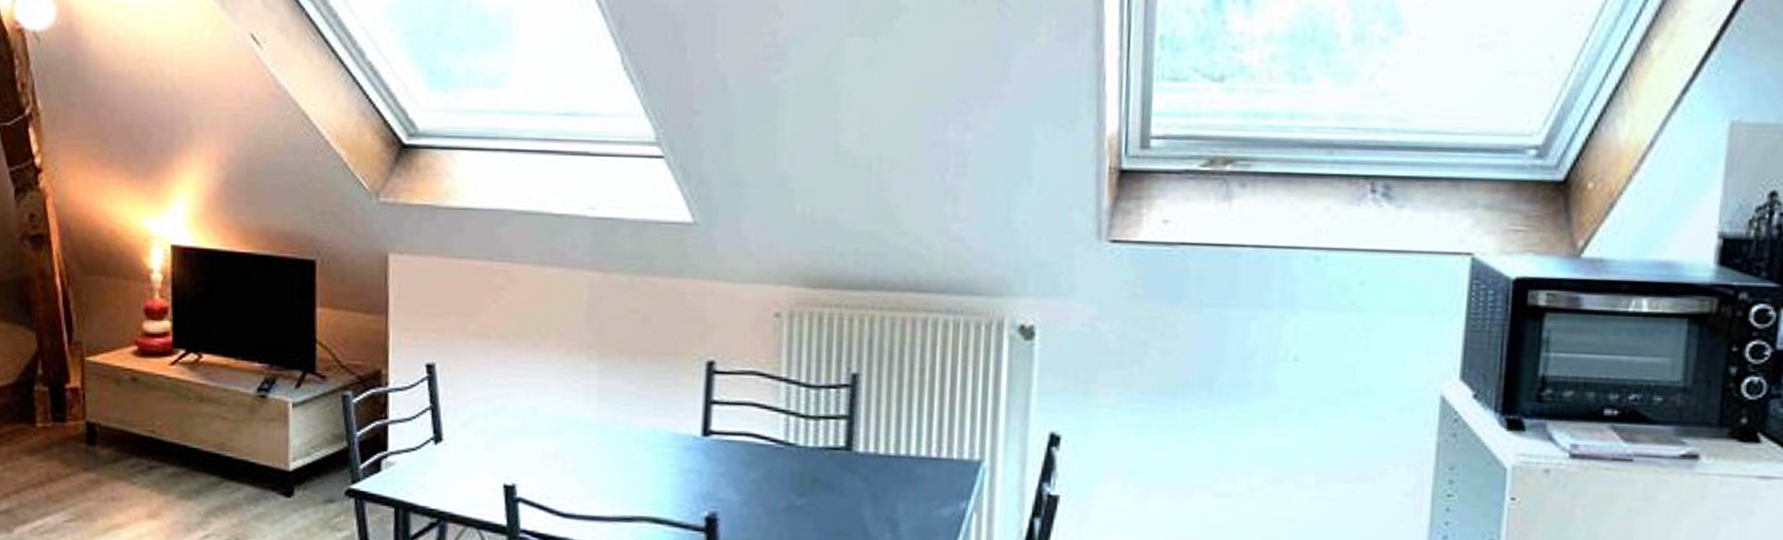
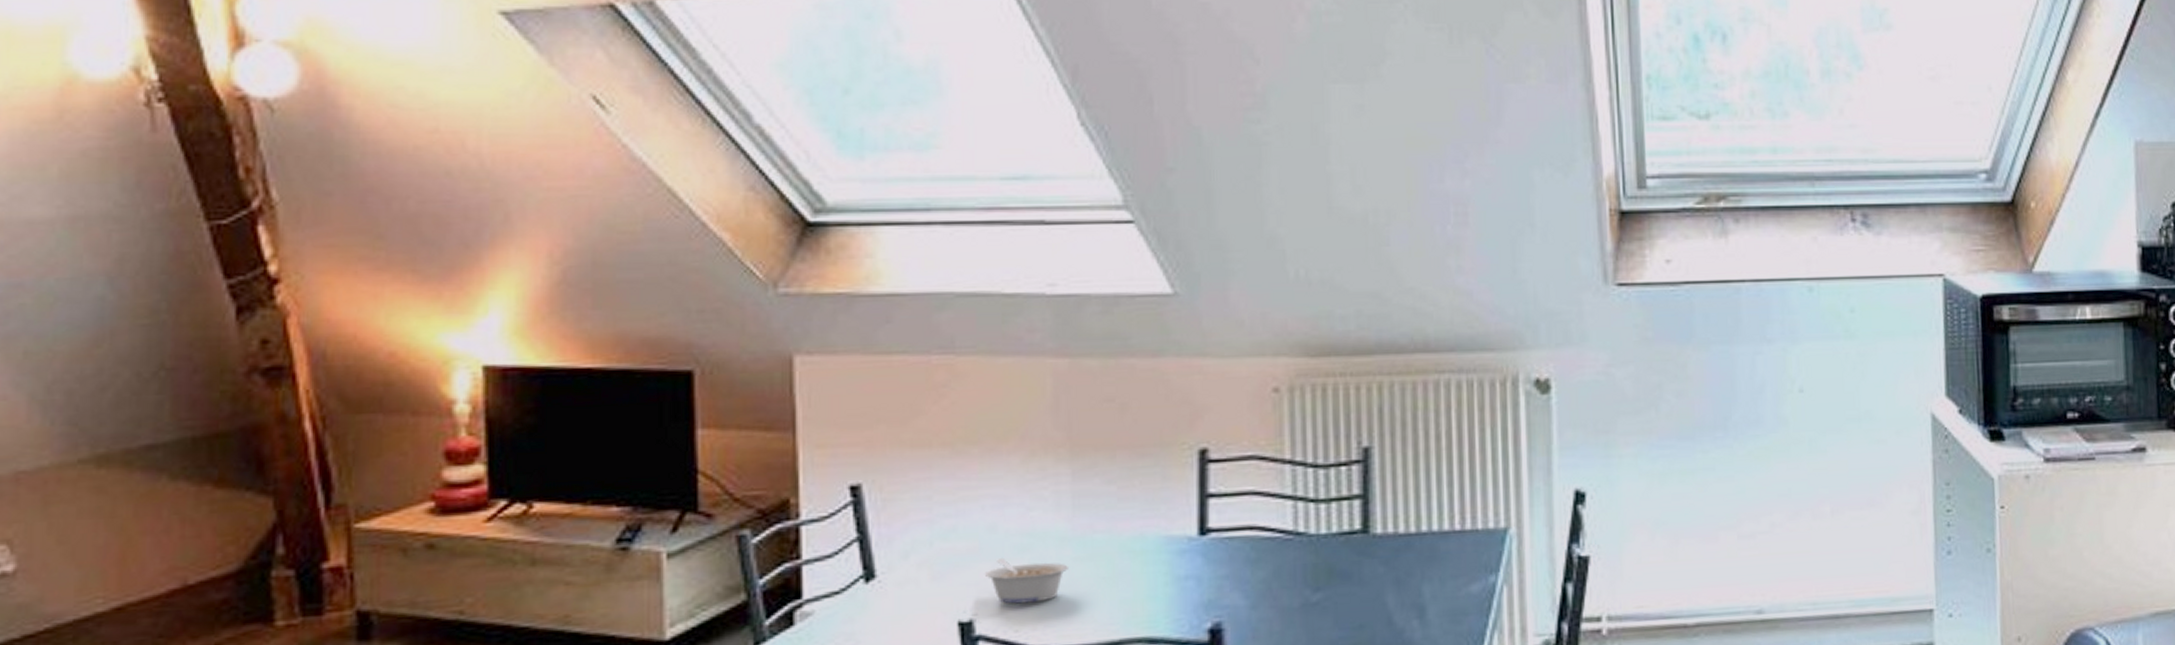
legume: none [527,437,593,477] -> present [985,559,1068,604]

